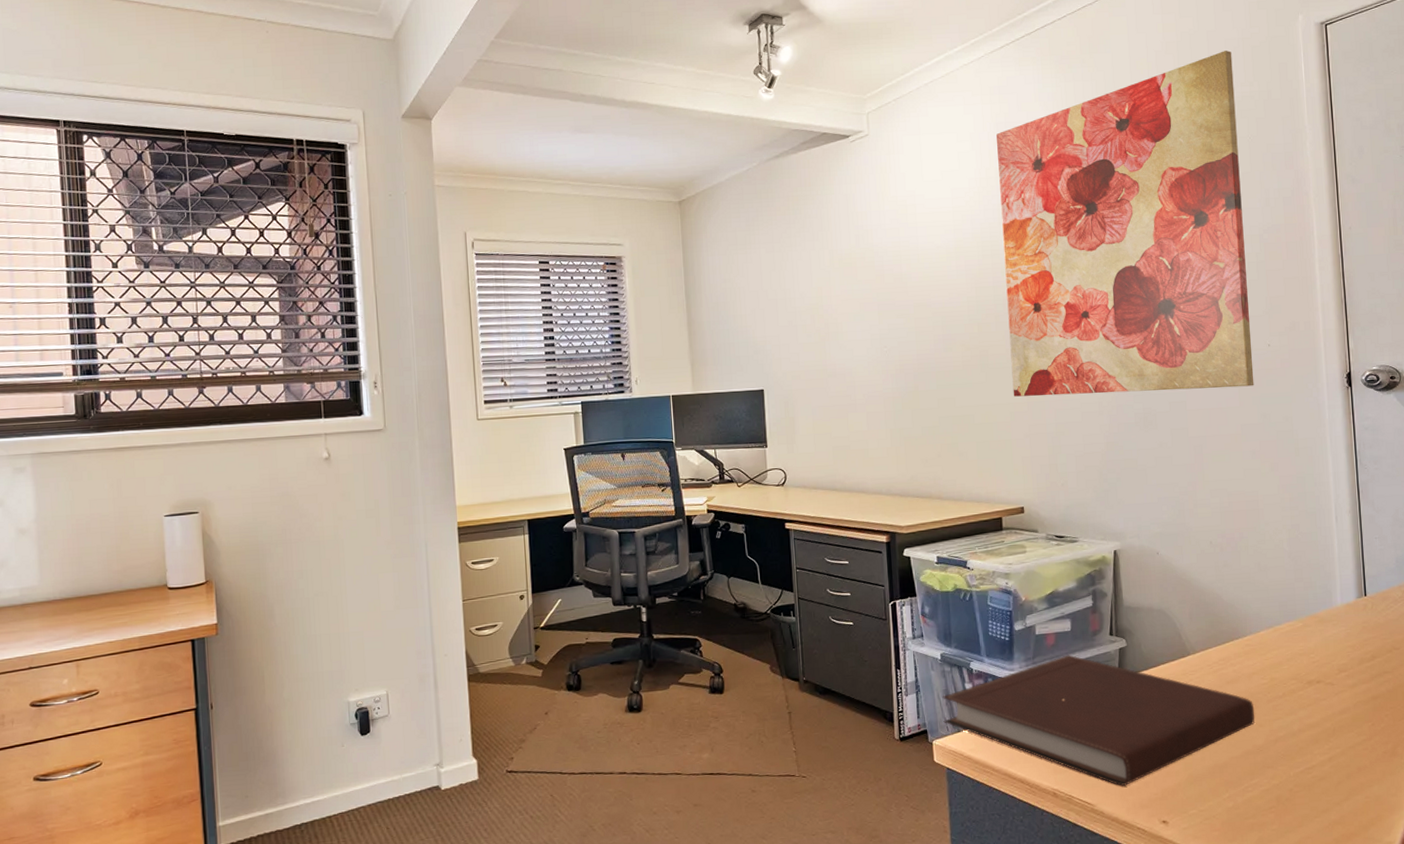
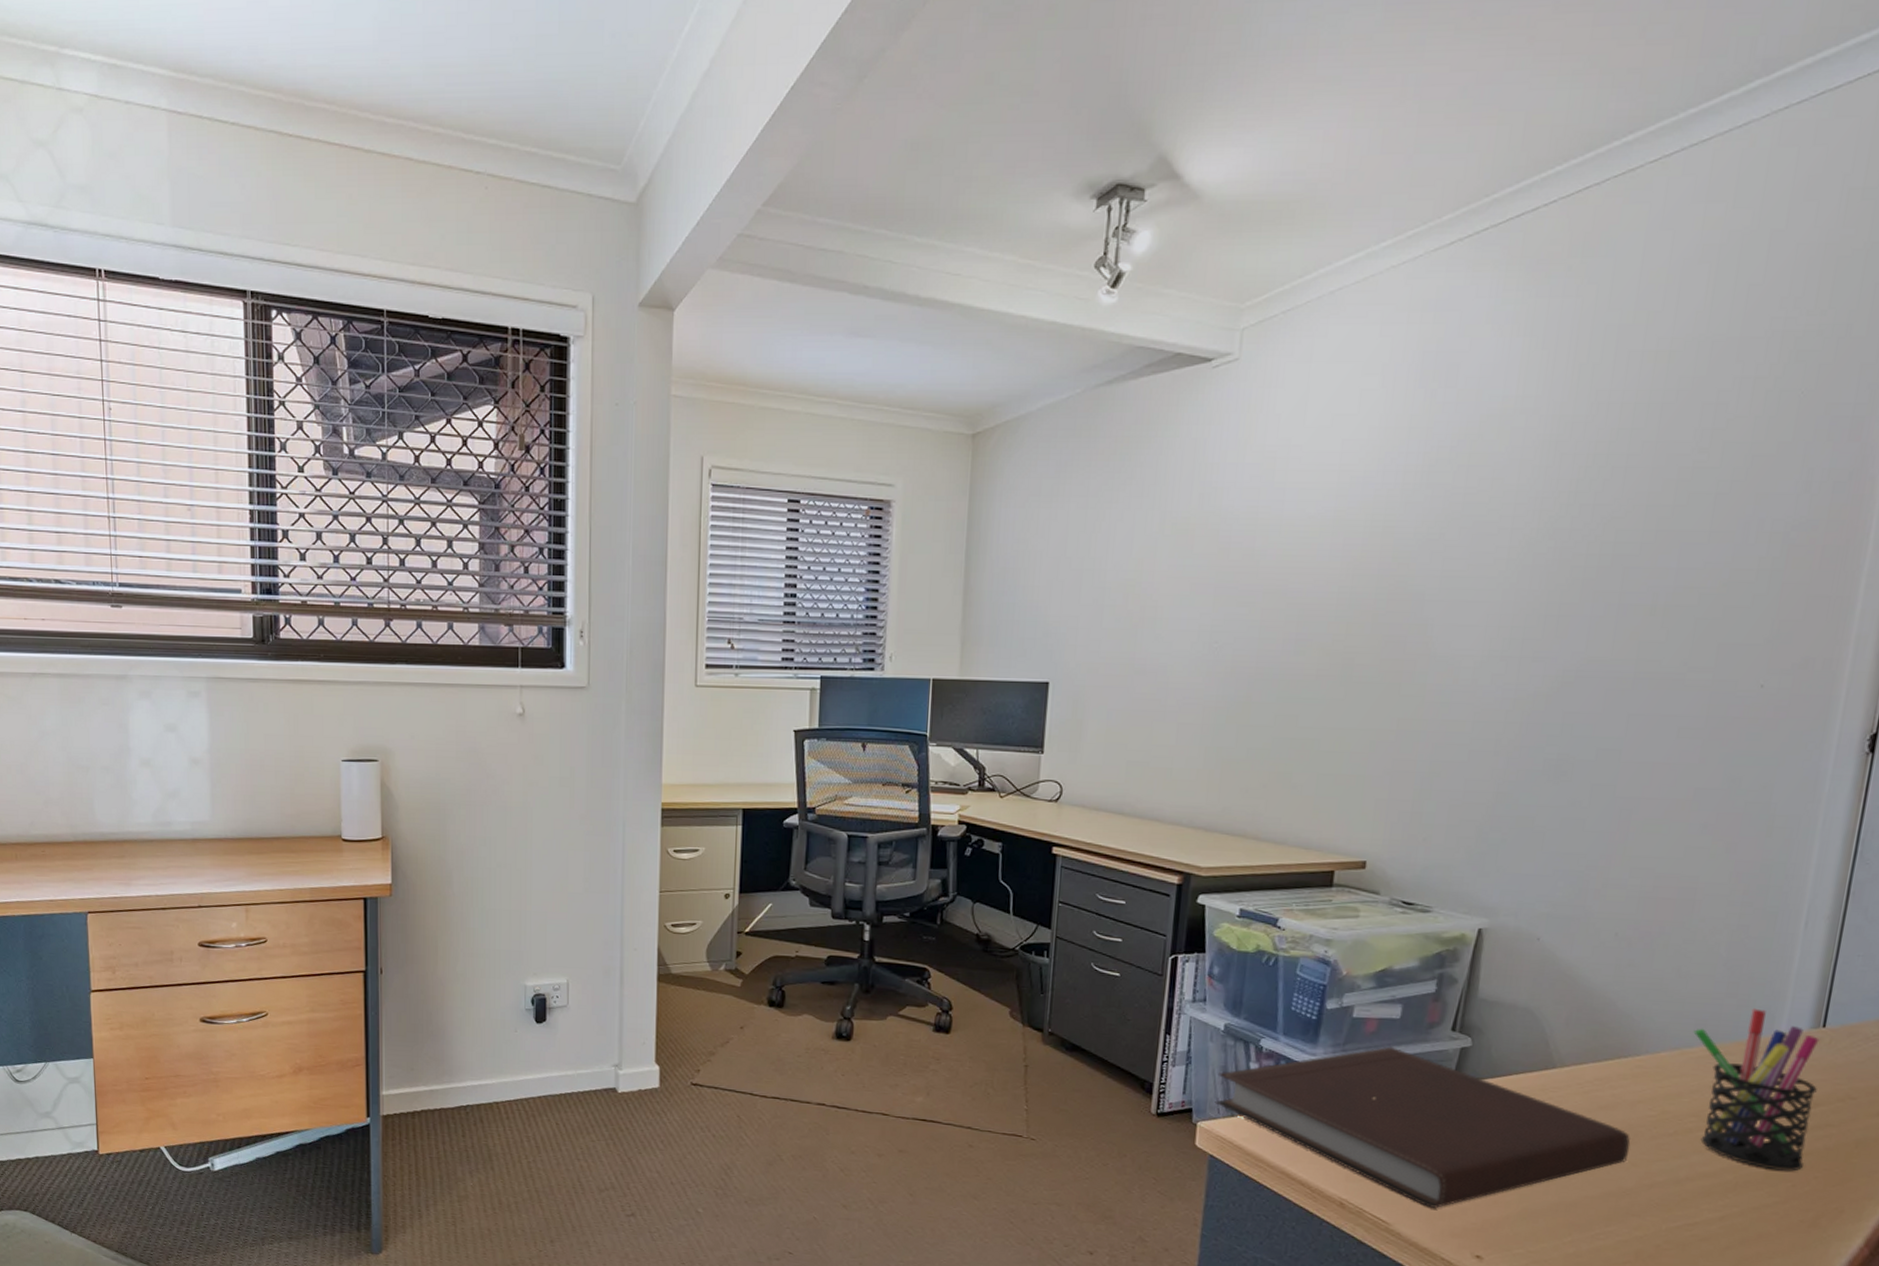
wall art: present [996,50,1254,397] -> none [1378,261,1804,739]
pen holder: none [1279,588,1376,714] -> present [1693,1008,1820,1171]

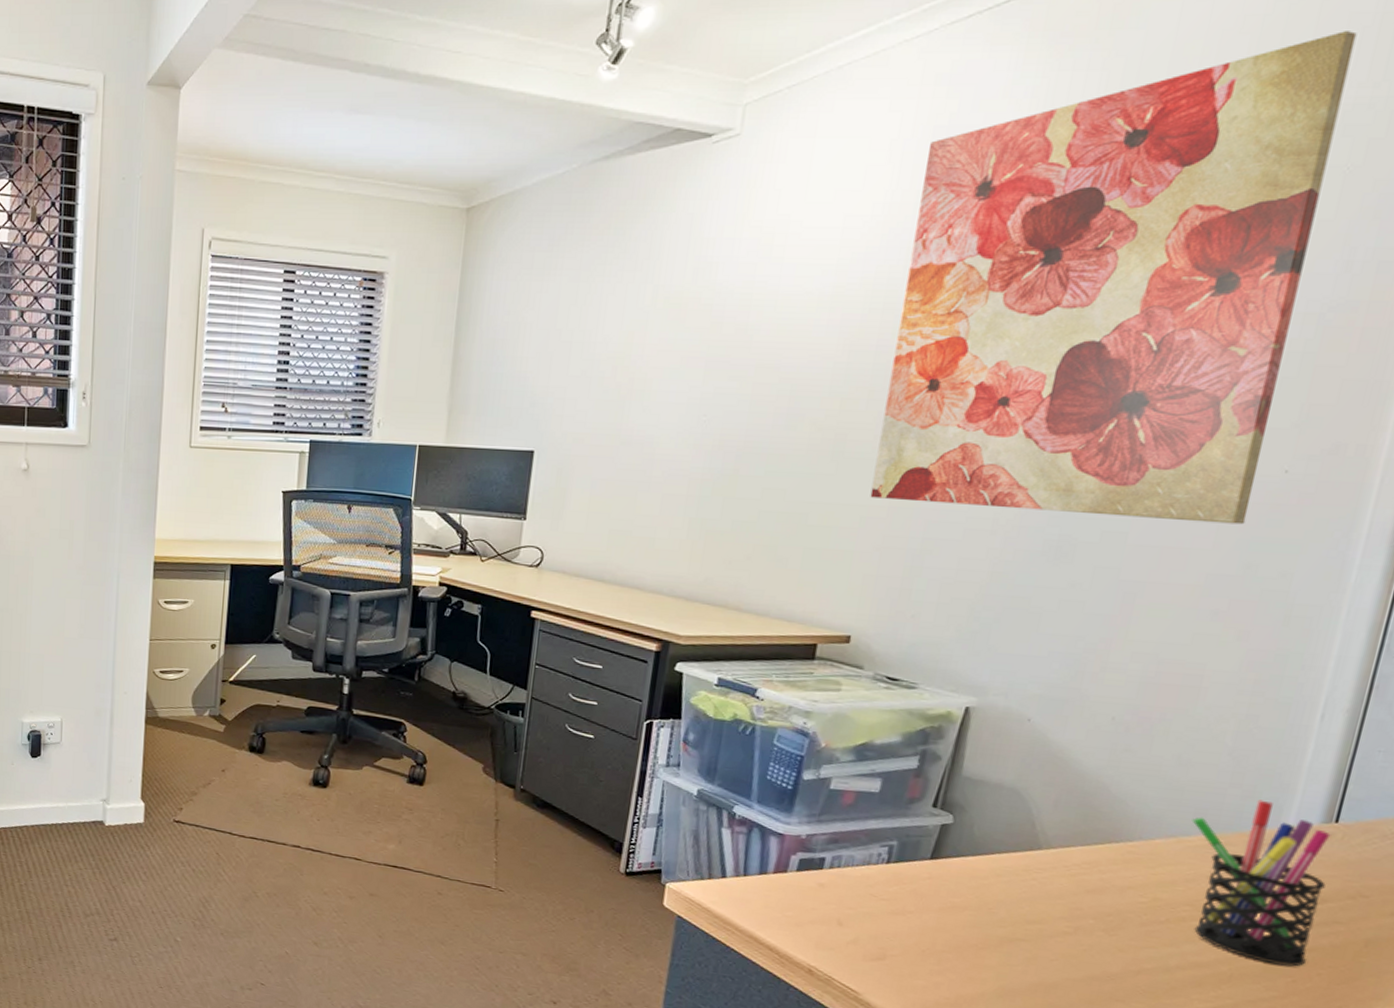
notebook: present [1215,1046,1631,1208] -> none [684,819,1118,981]
wall art: none [1378,261,1804,739] -> present [870,31,1357,525]

